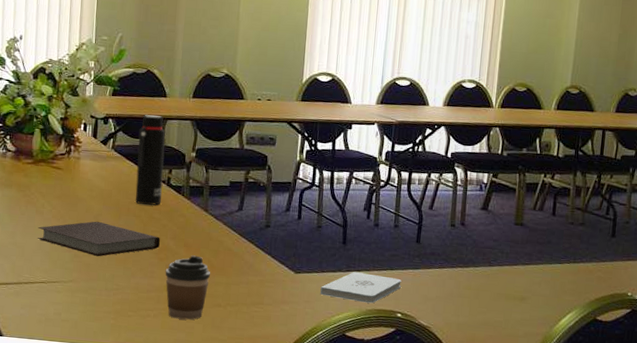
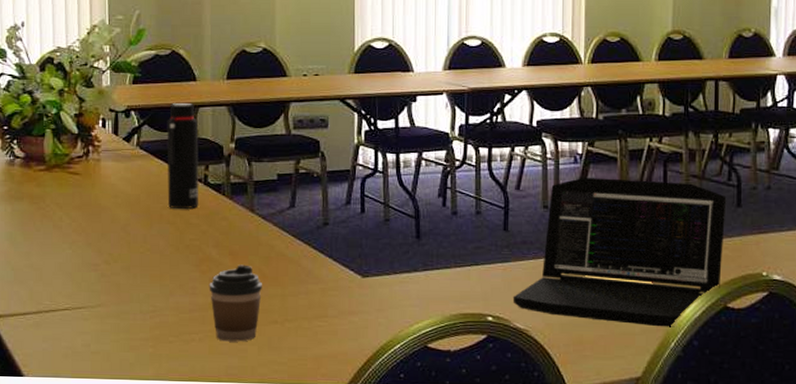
notebook: present [38,221,160,257] -> none [56,232,200,275]
notepad: present [320,271,402,304] -> none [394,270,490,307]
laptop: none [419,203,604,333] -> present [512,177,727,327]

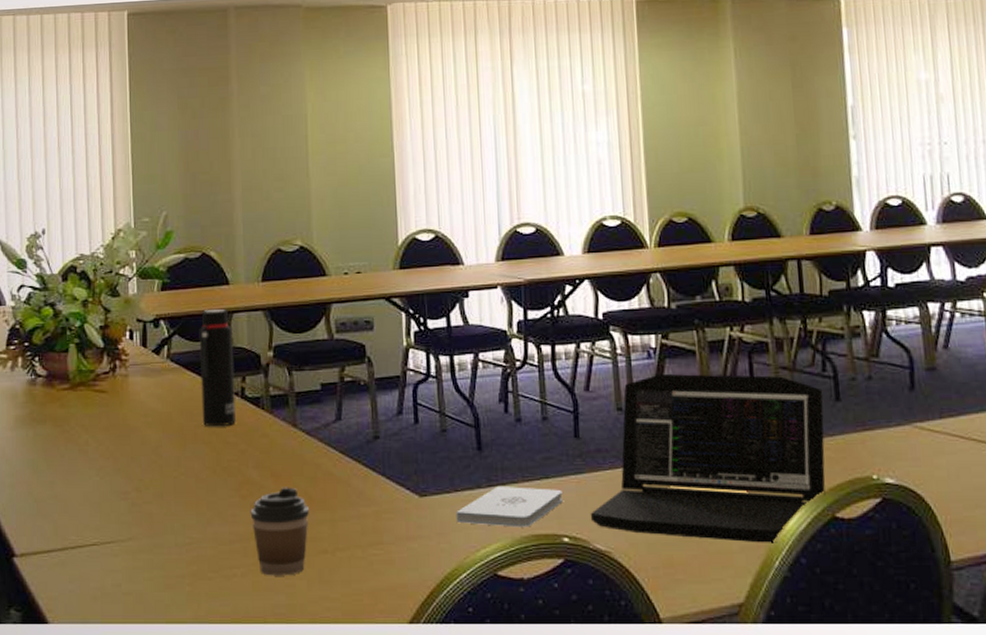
notepad: none [394,270,490,307] -> present [456,485,563,528]

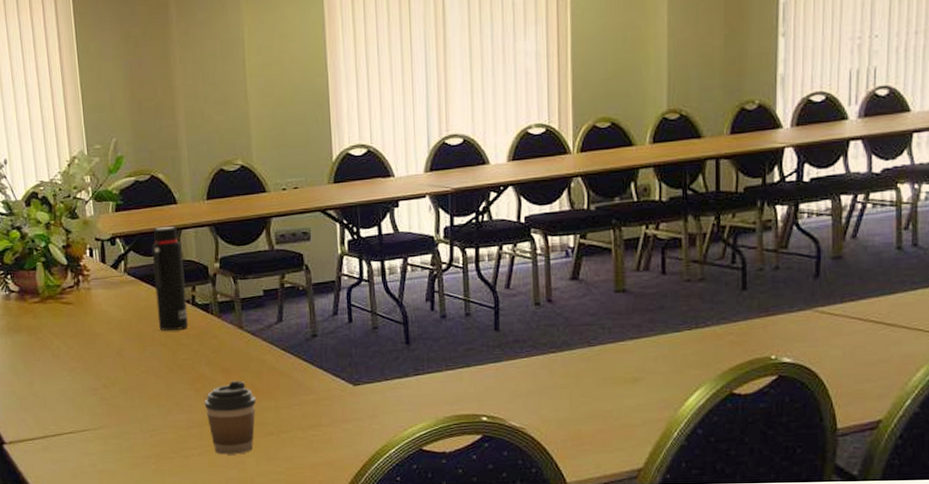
notepad: present [456,485,563,528] -> none [386,374,483,410]
laptop: present [590,373,826,543] -> none [507,269,731,418]

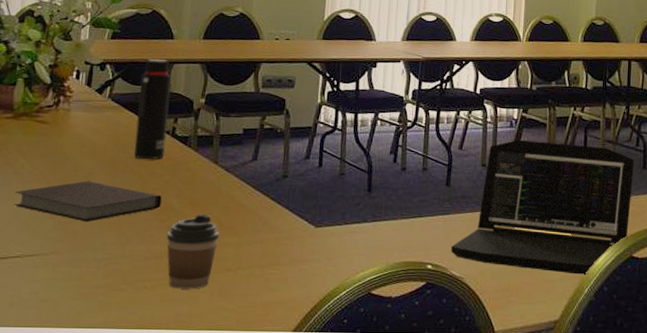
notebook: none [56,356,194,397] -> present [14,181,162,222]
laptop: none [507,269,731,418] -> present [450,139,635,275]

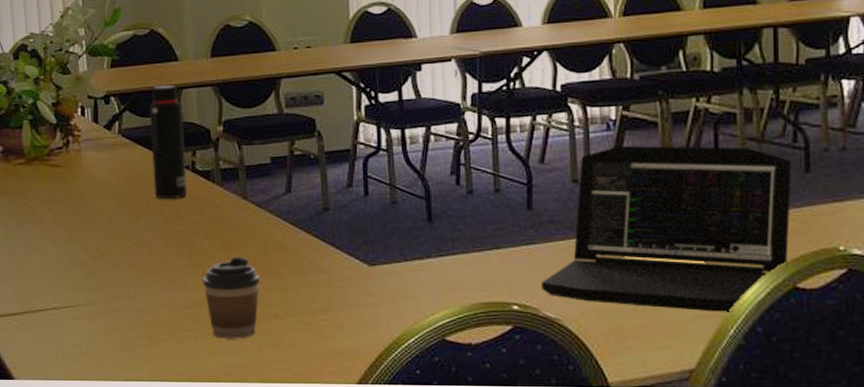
notebook: present [14,181,162,222] -> none [40,226,192,270]

